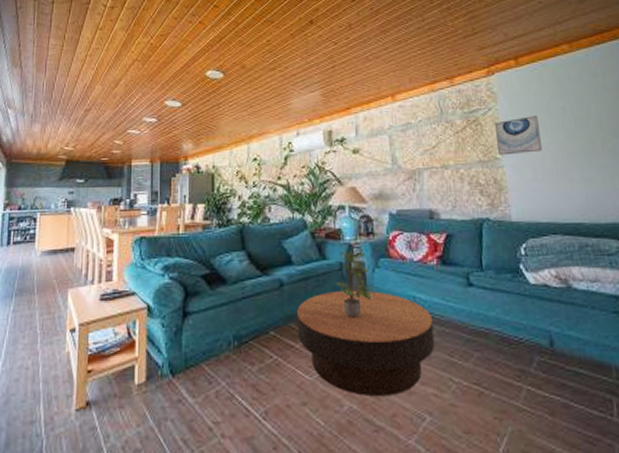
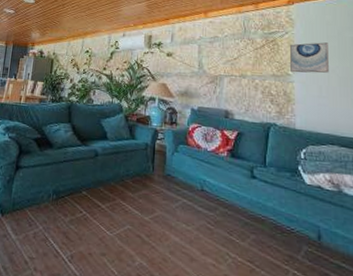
coffee table: present [296,290,435,396] -> none [104,166,218,260]
potted plant: present [335,248,373,318] -> none [140,133,171,191]

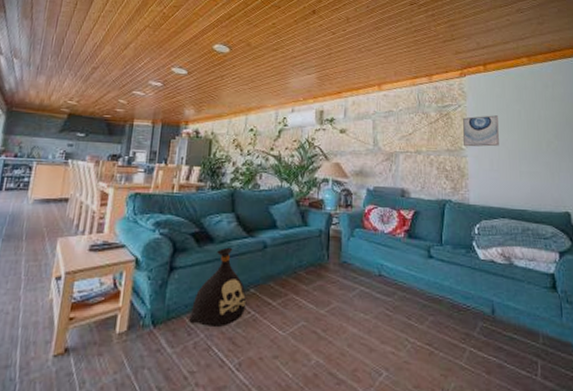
bag: none [30,153,79,222] -> present [189,247,247,327]

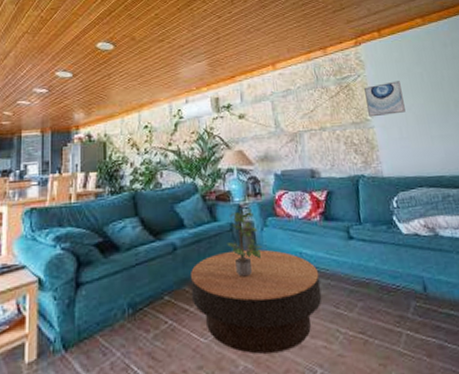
bag: present [189,247,247,327] -> none [103,254,162,343]
coffee table: none [275,255,396,352] -> present [190,249,322,354]
potted plant: none [314,218,347,281] -> present [226,208,263,277]

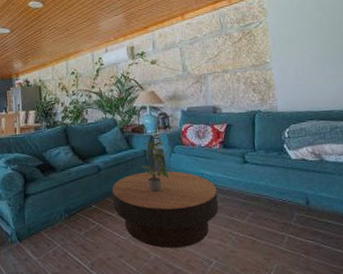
wall art: present [364,81,406,117] -> none [265,26,303,60]

